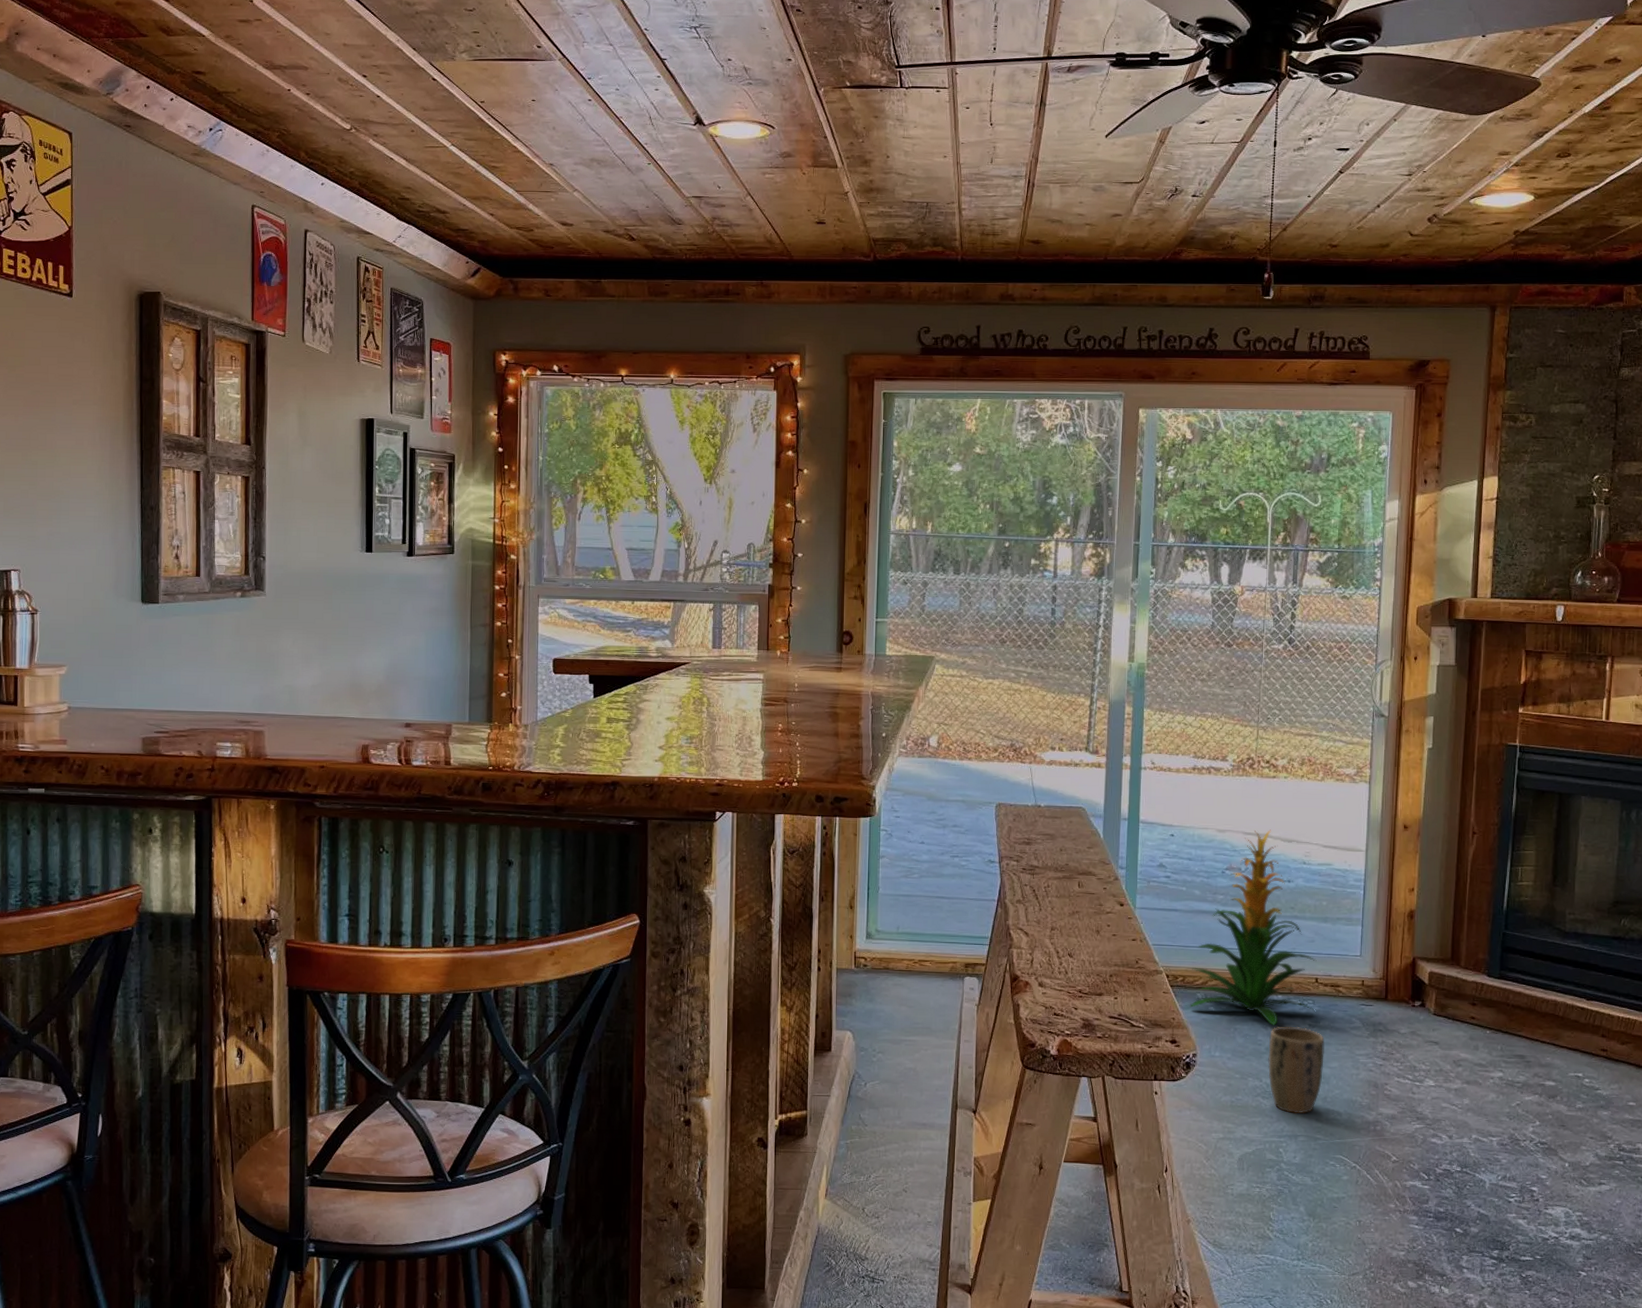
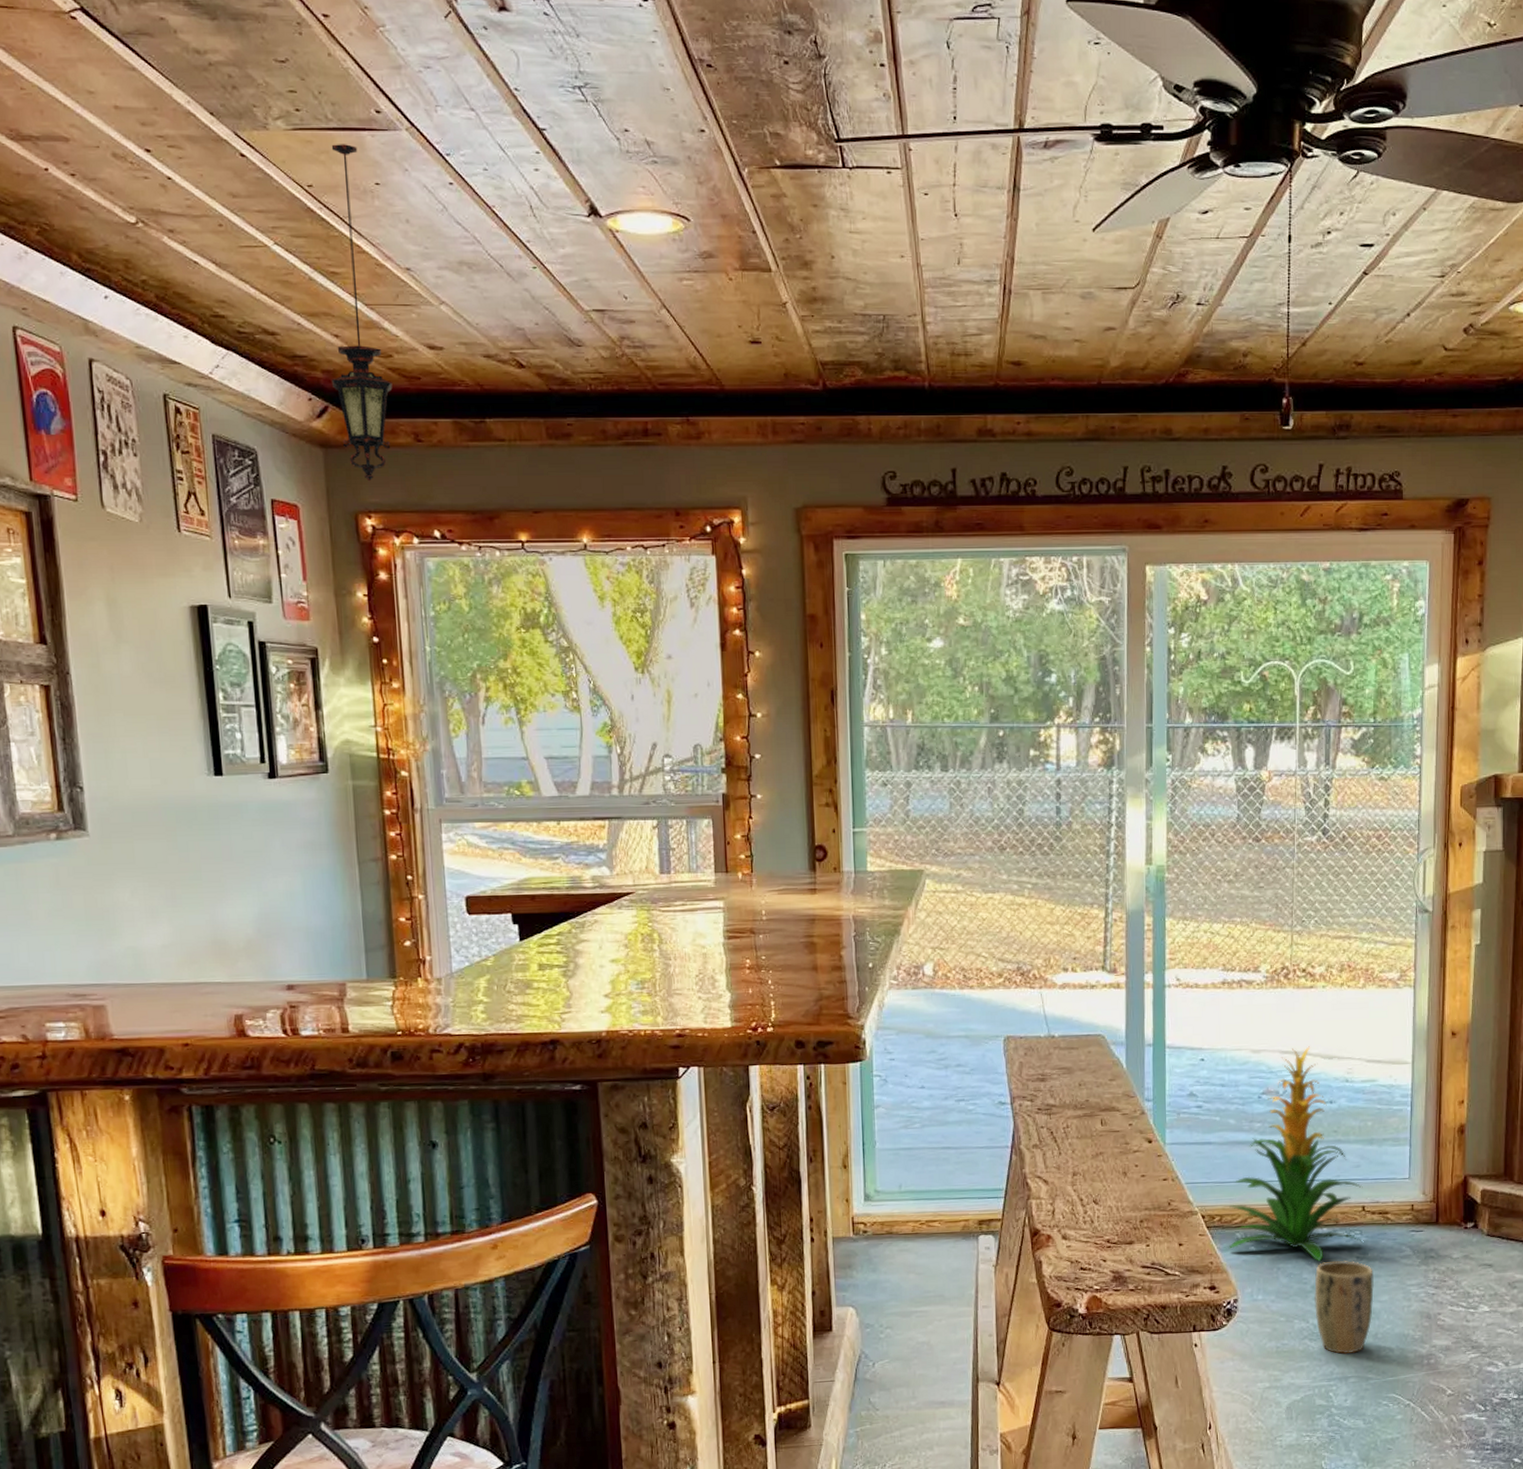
hanging lantern: none [484,71,531,327] -> present [331,144,393,482]

